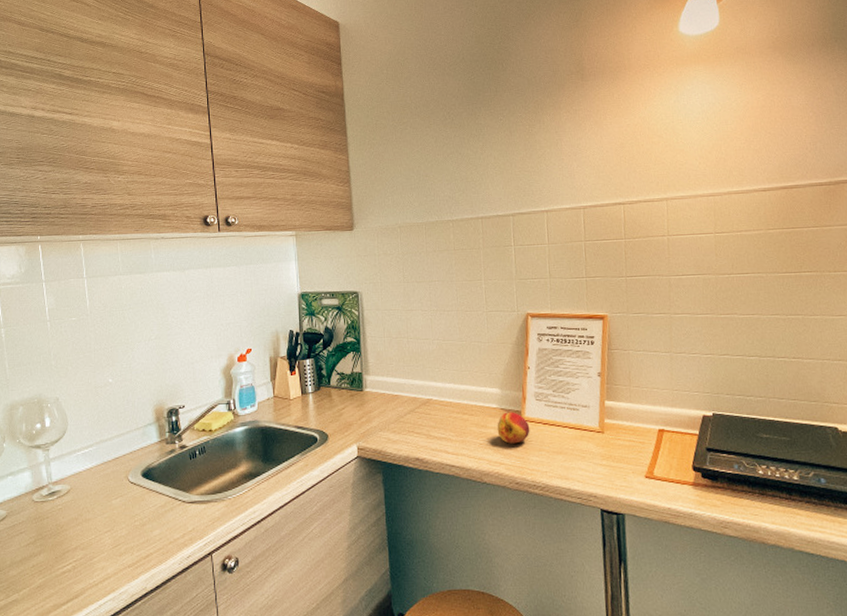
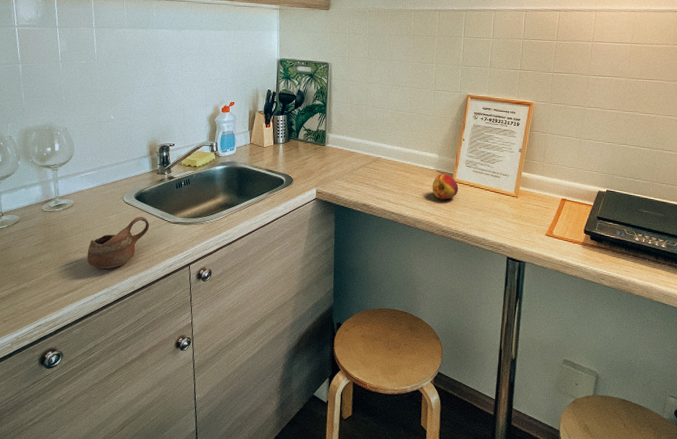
cup: none [88,498,161,568] -> present [87,217,150,269]

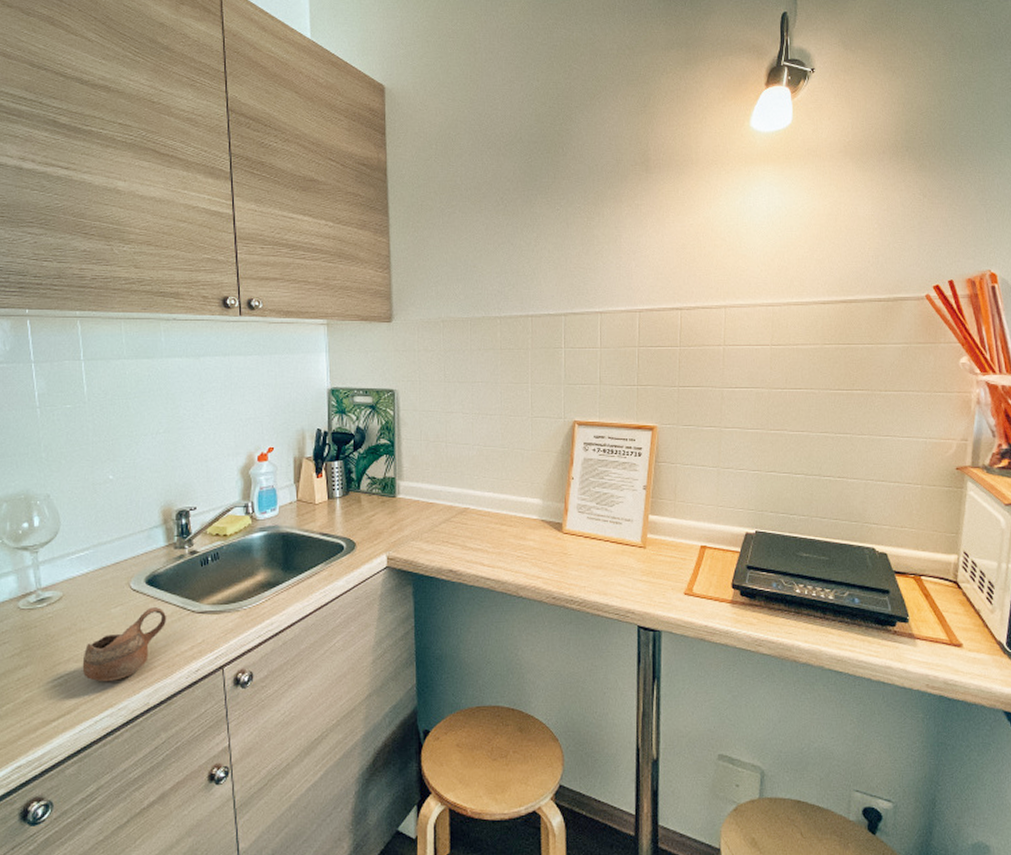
fruit: present [432,174,459,200] -> none [536,524,571,557]

